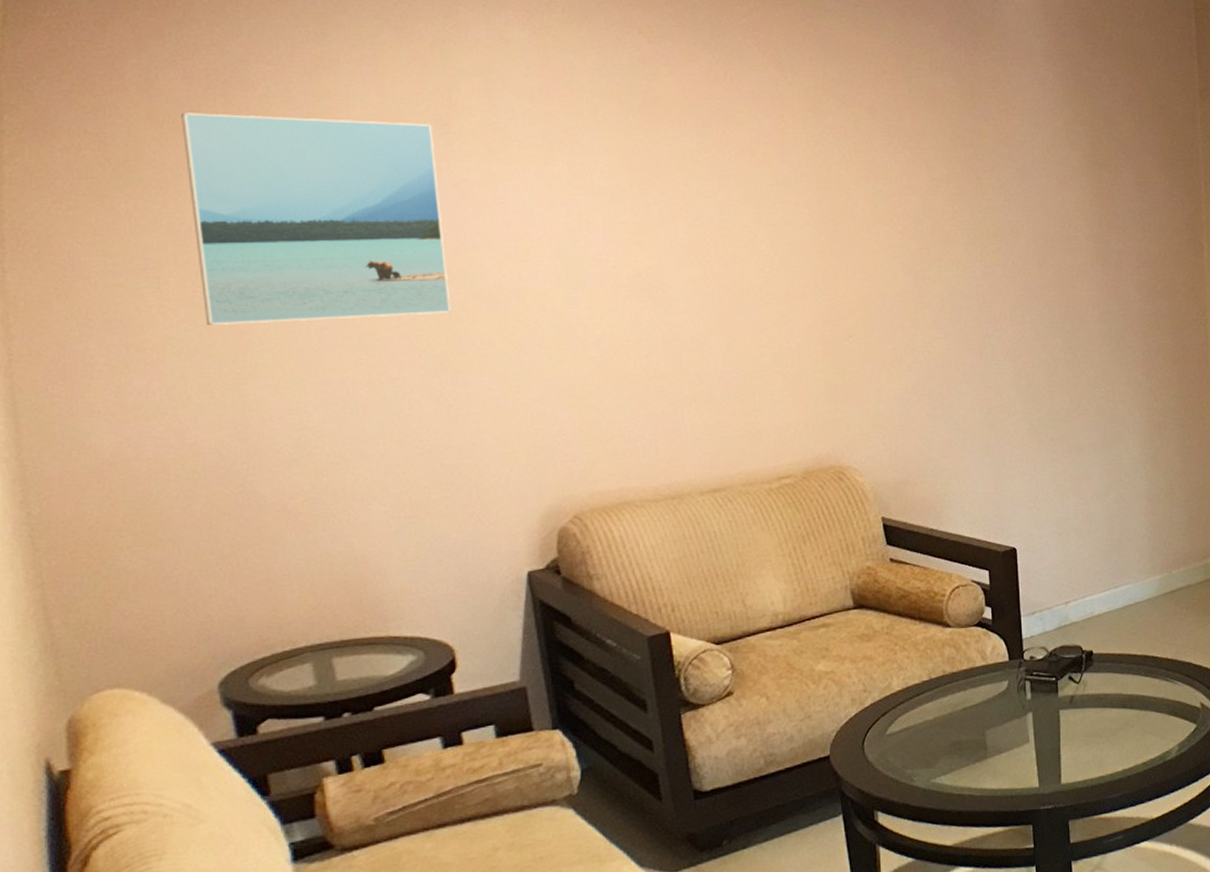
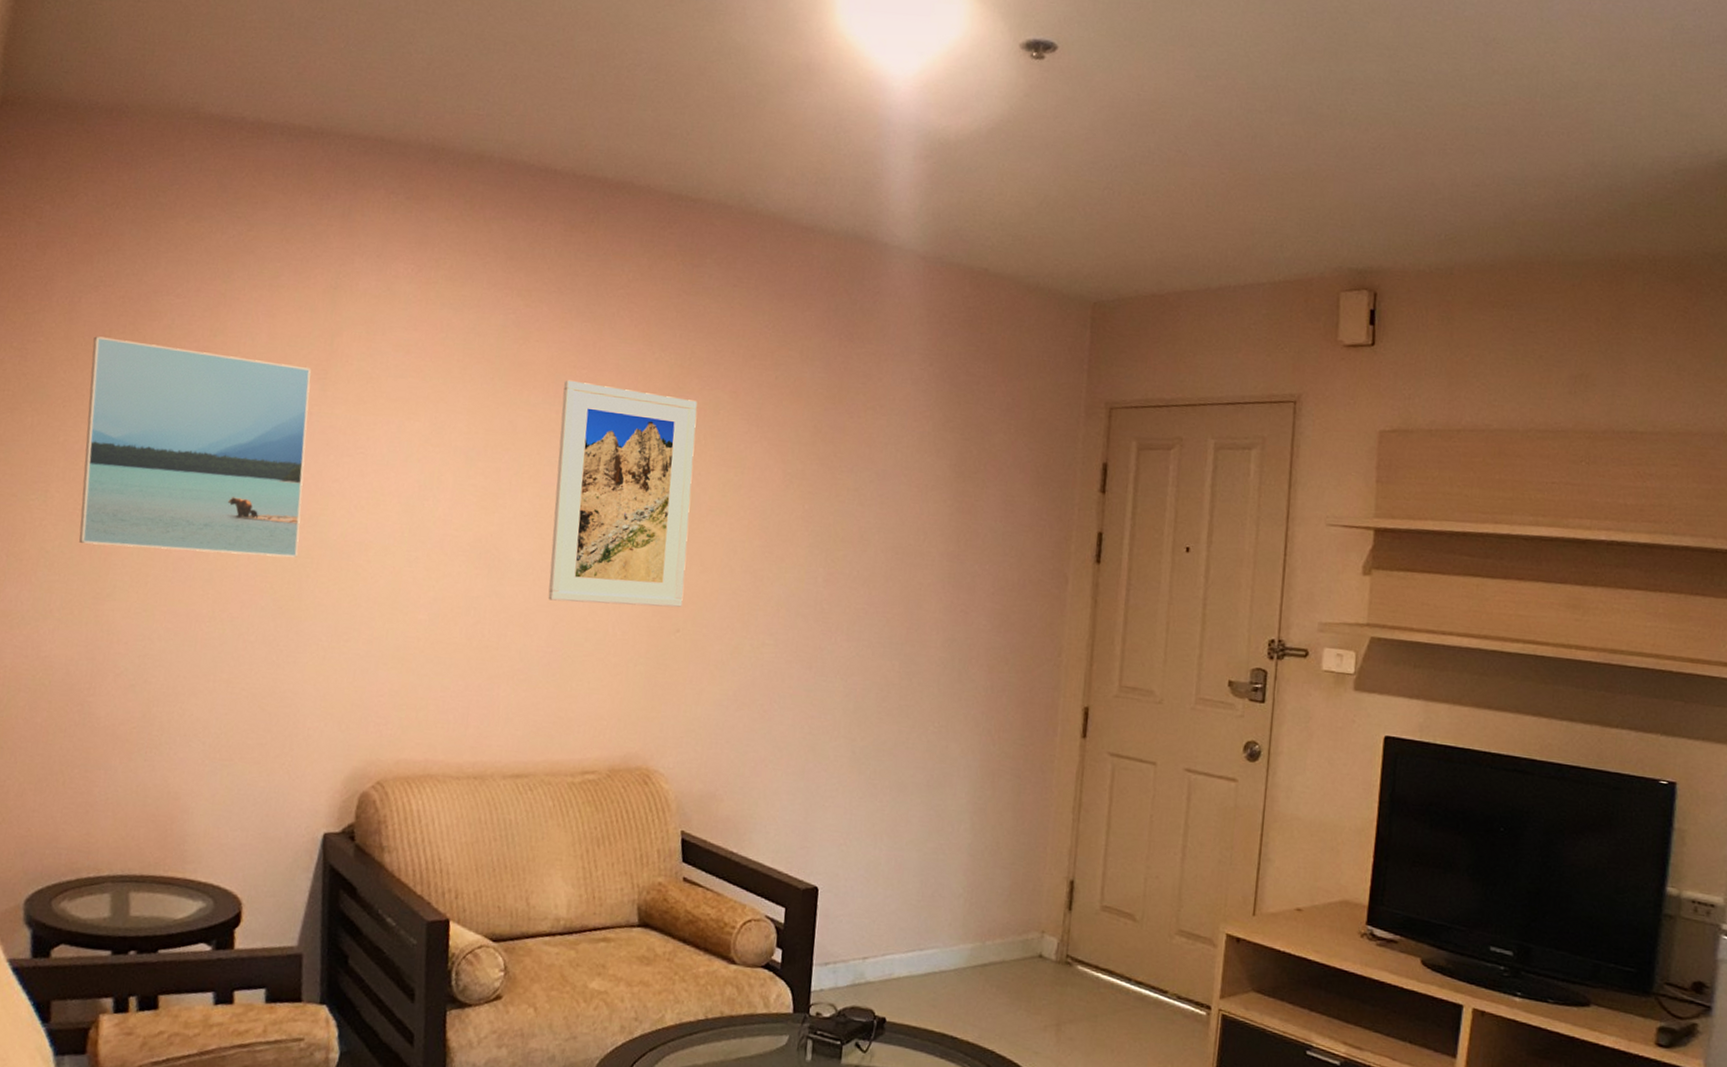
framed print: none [701,111,851,323] -> present [548,380,697,608]

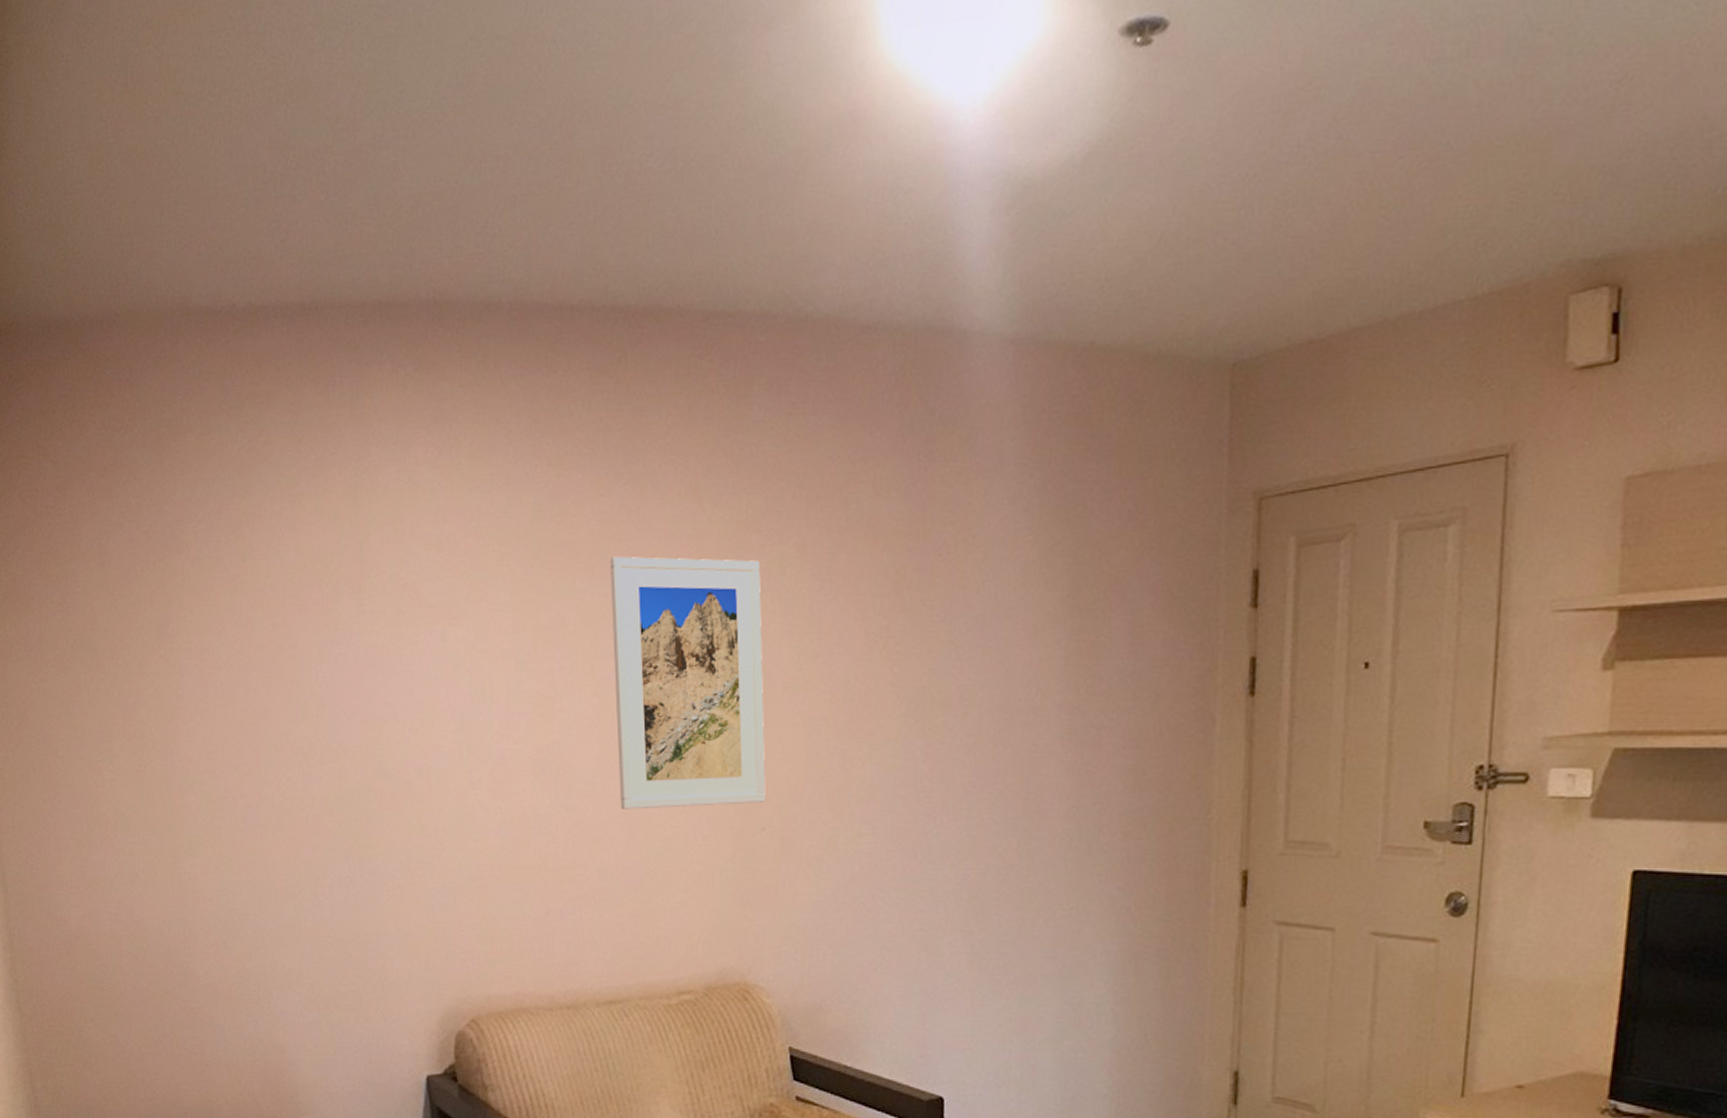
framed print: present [79,336,311,558] -> none [128,578,360,801]

